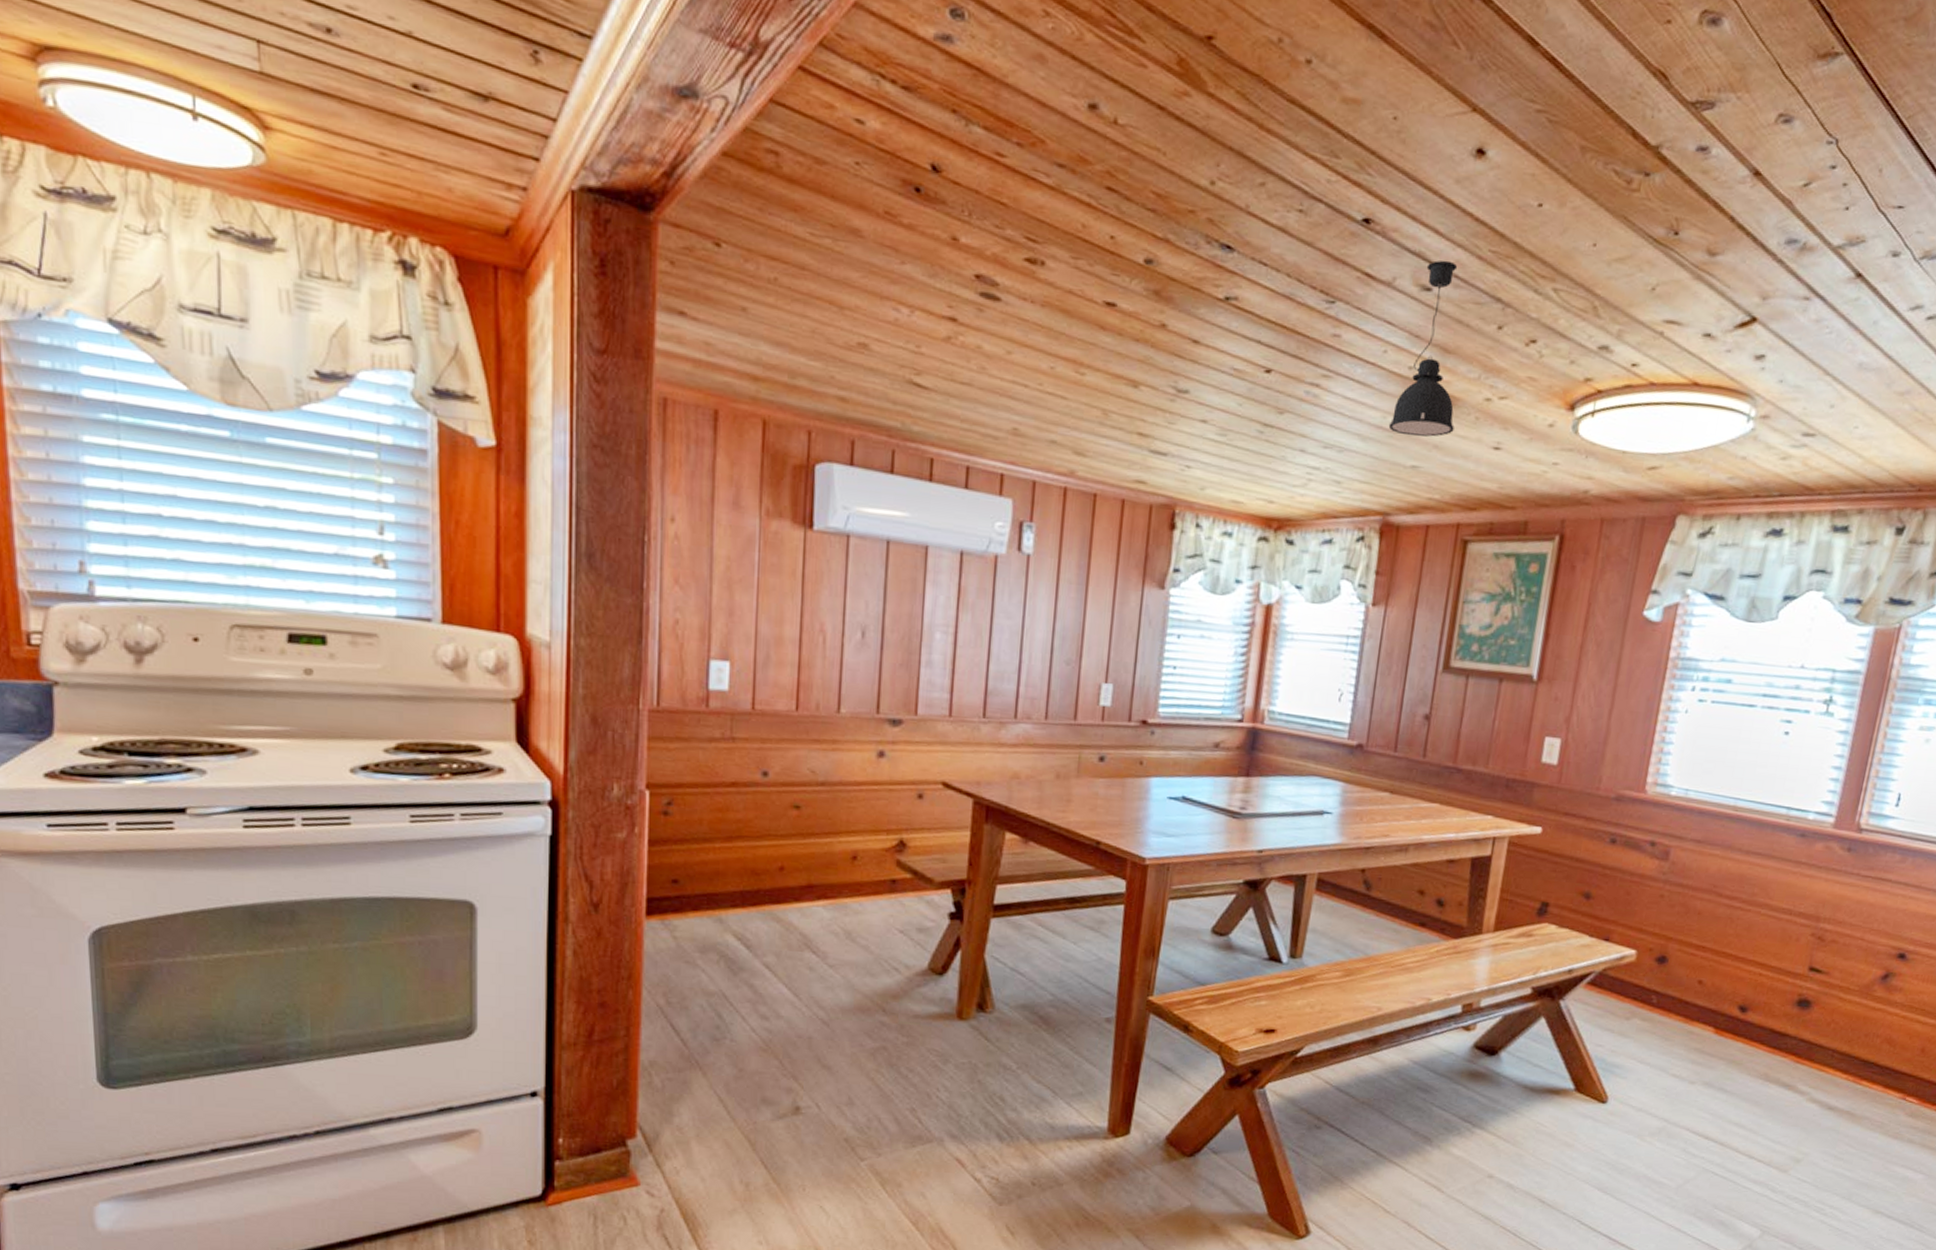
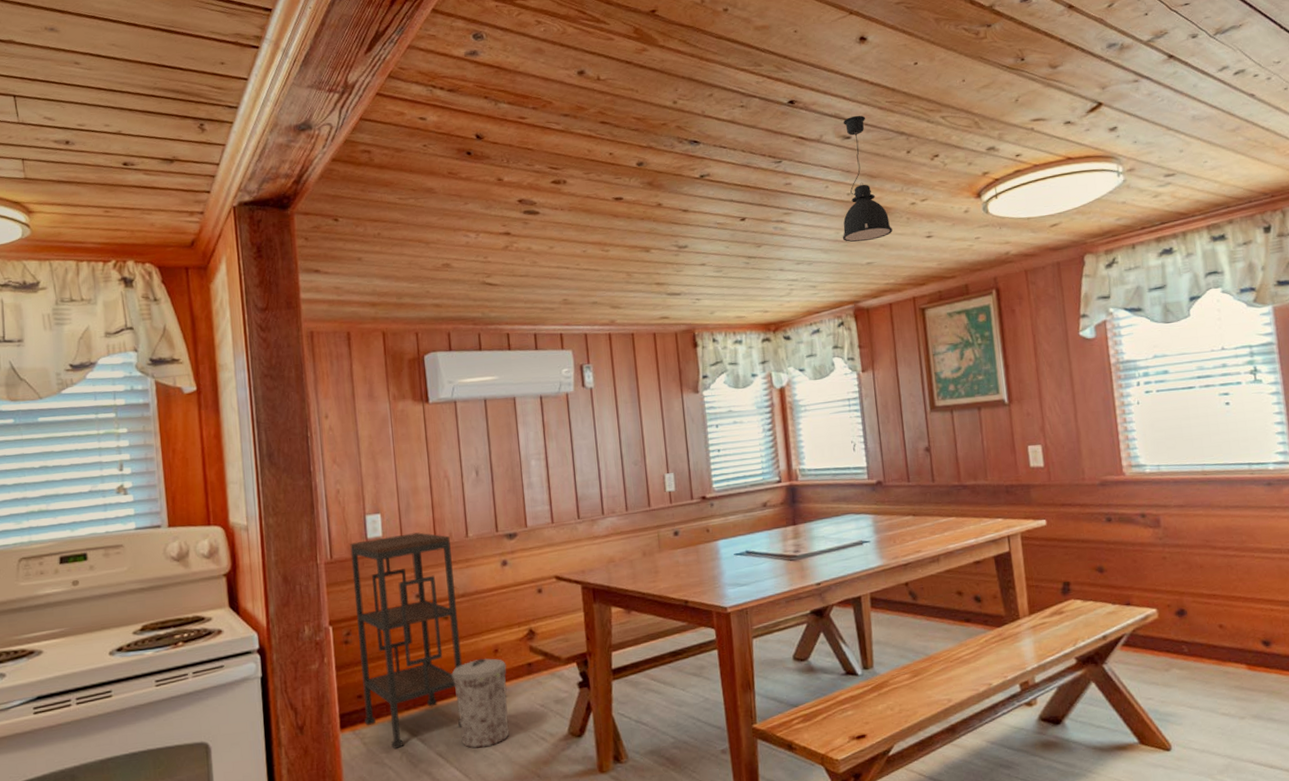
shelving unit: none [678,690,816,951] -> present [350,532,462,750]
trash can: none [795,863,865,968] -> present [451,658,510,749]

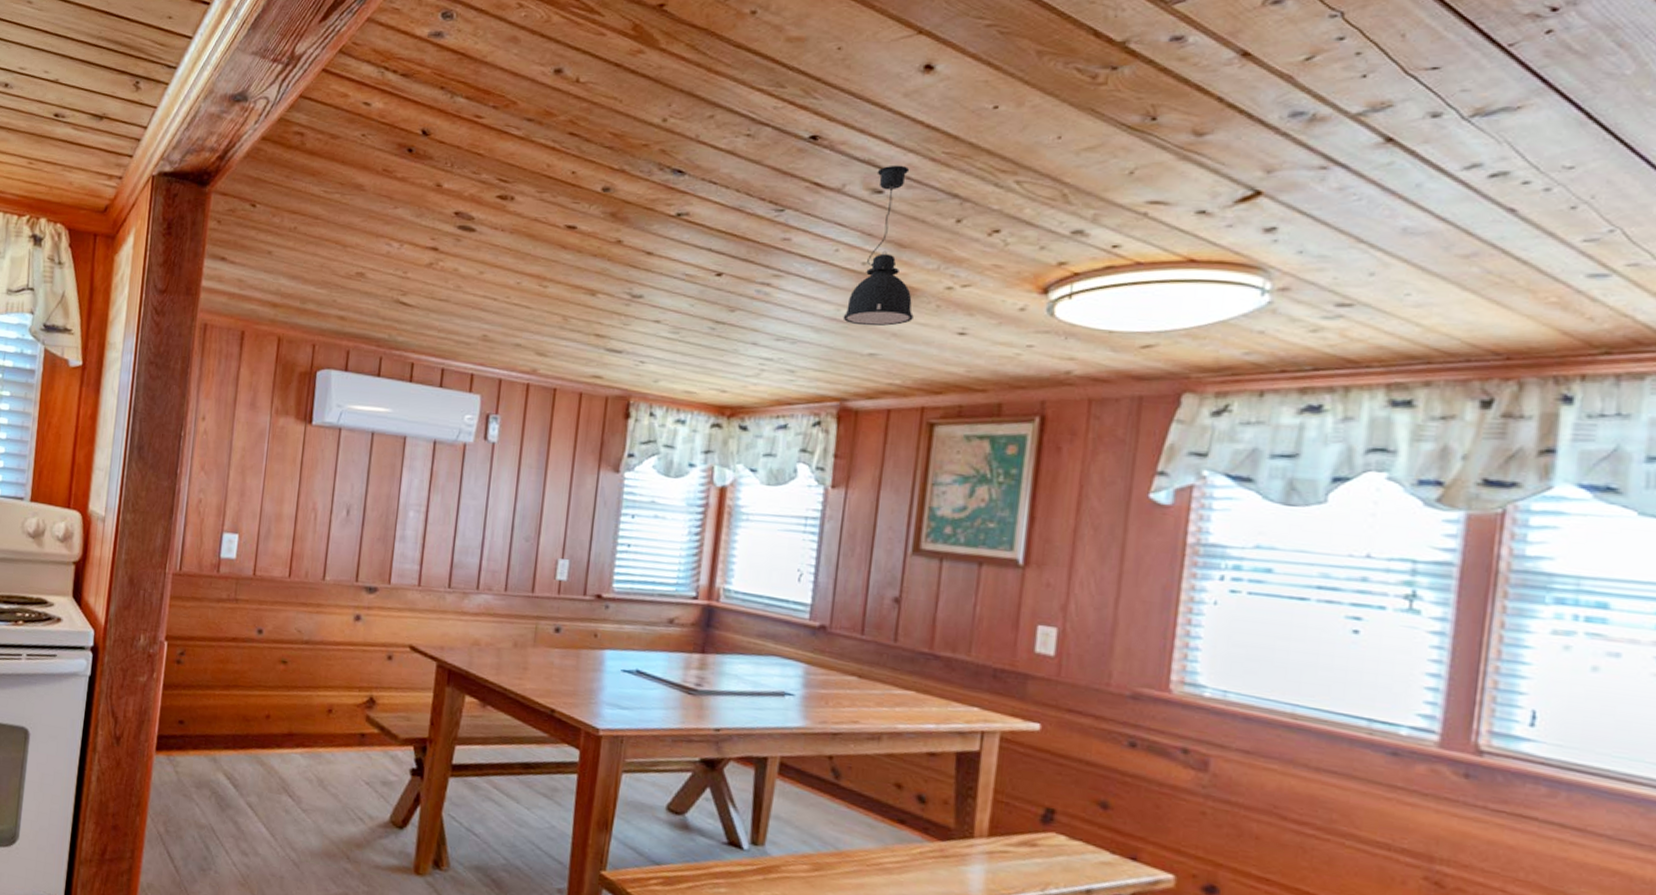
shelving unit: present [350,532,462,750] -> none [181,558,305,787]
trash can: present [451,658,510,749] -> none [275,714,338,812]

